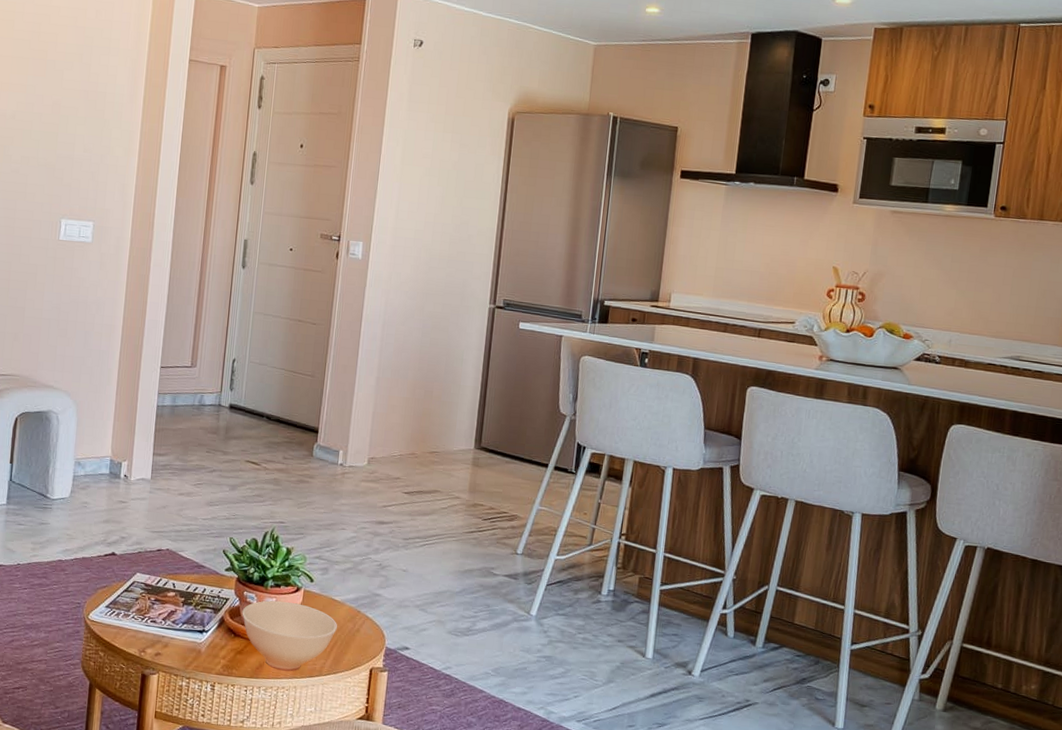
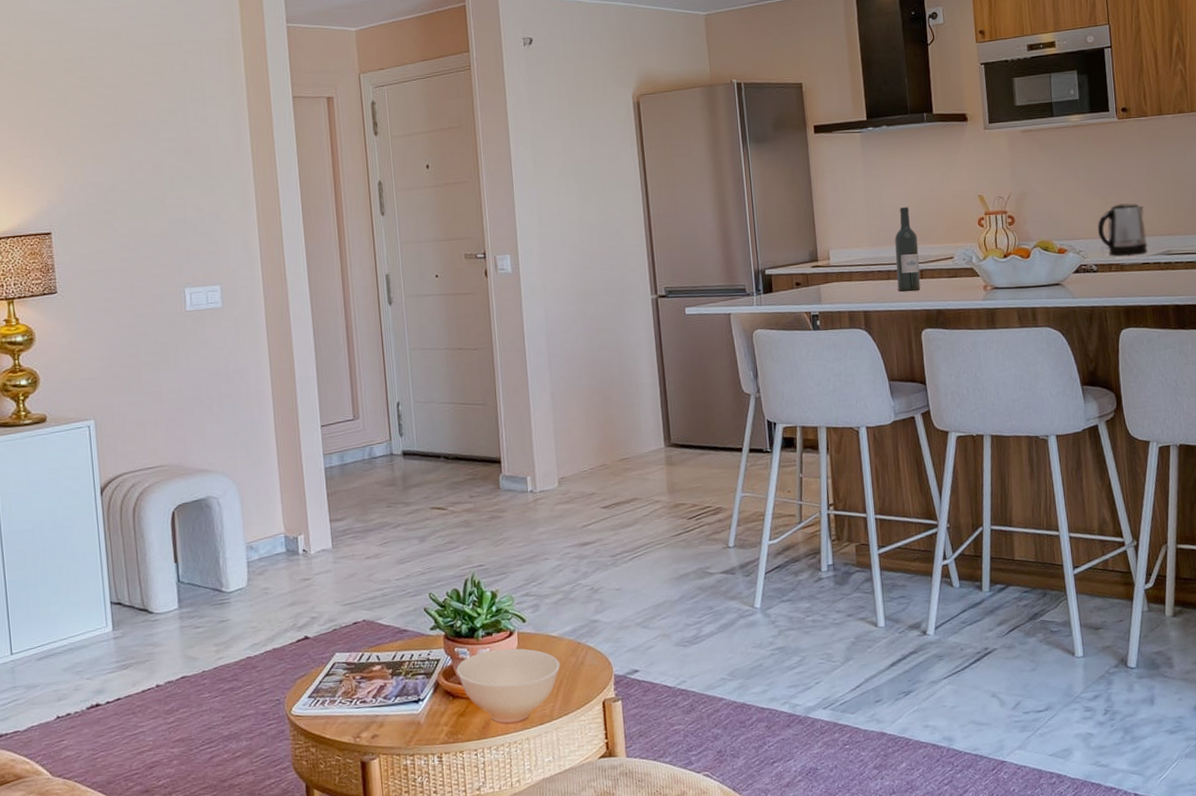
wine bottle: none [732,265,763,349] -> present [894,207,921,293]
kettle: none [948,301,1003,356] -> present [1097,203,1148,257]

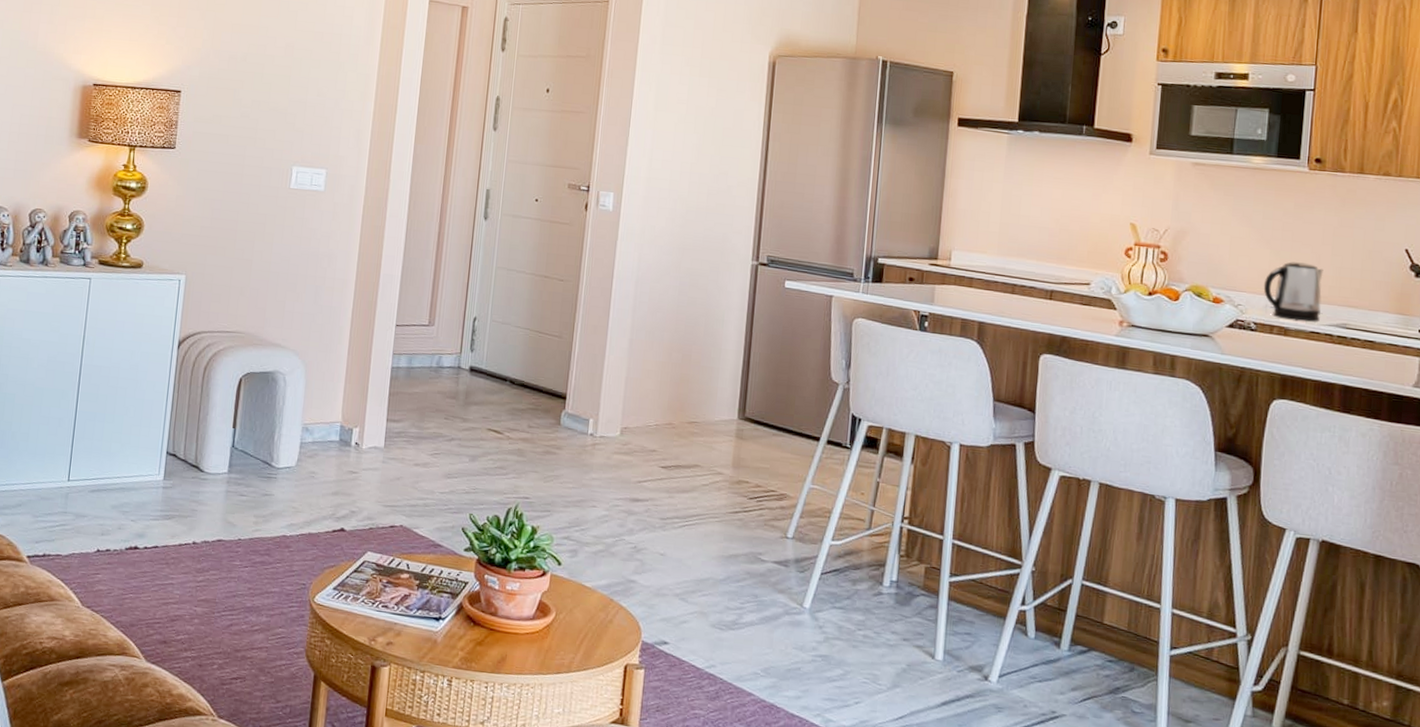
bowl: present [456,648,561,725] -> none [482,585,589,667]
wine bottle: present [894,207,921,293] -> none [1021,220,1053,312]

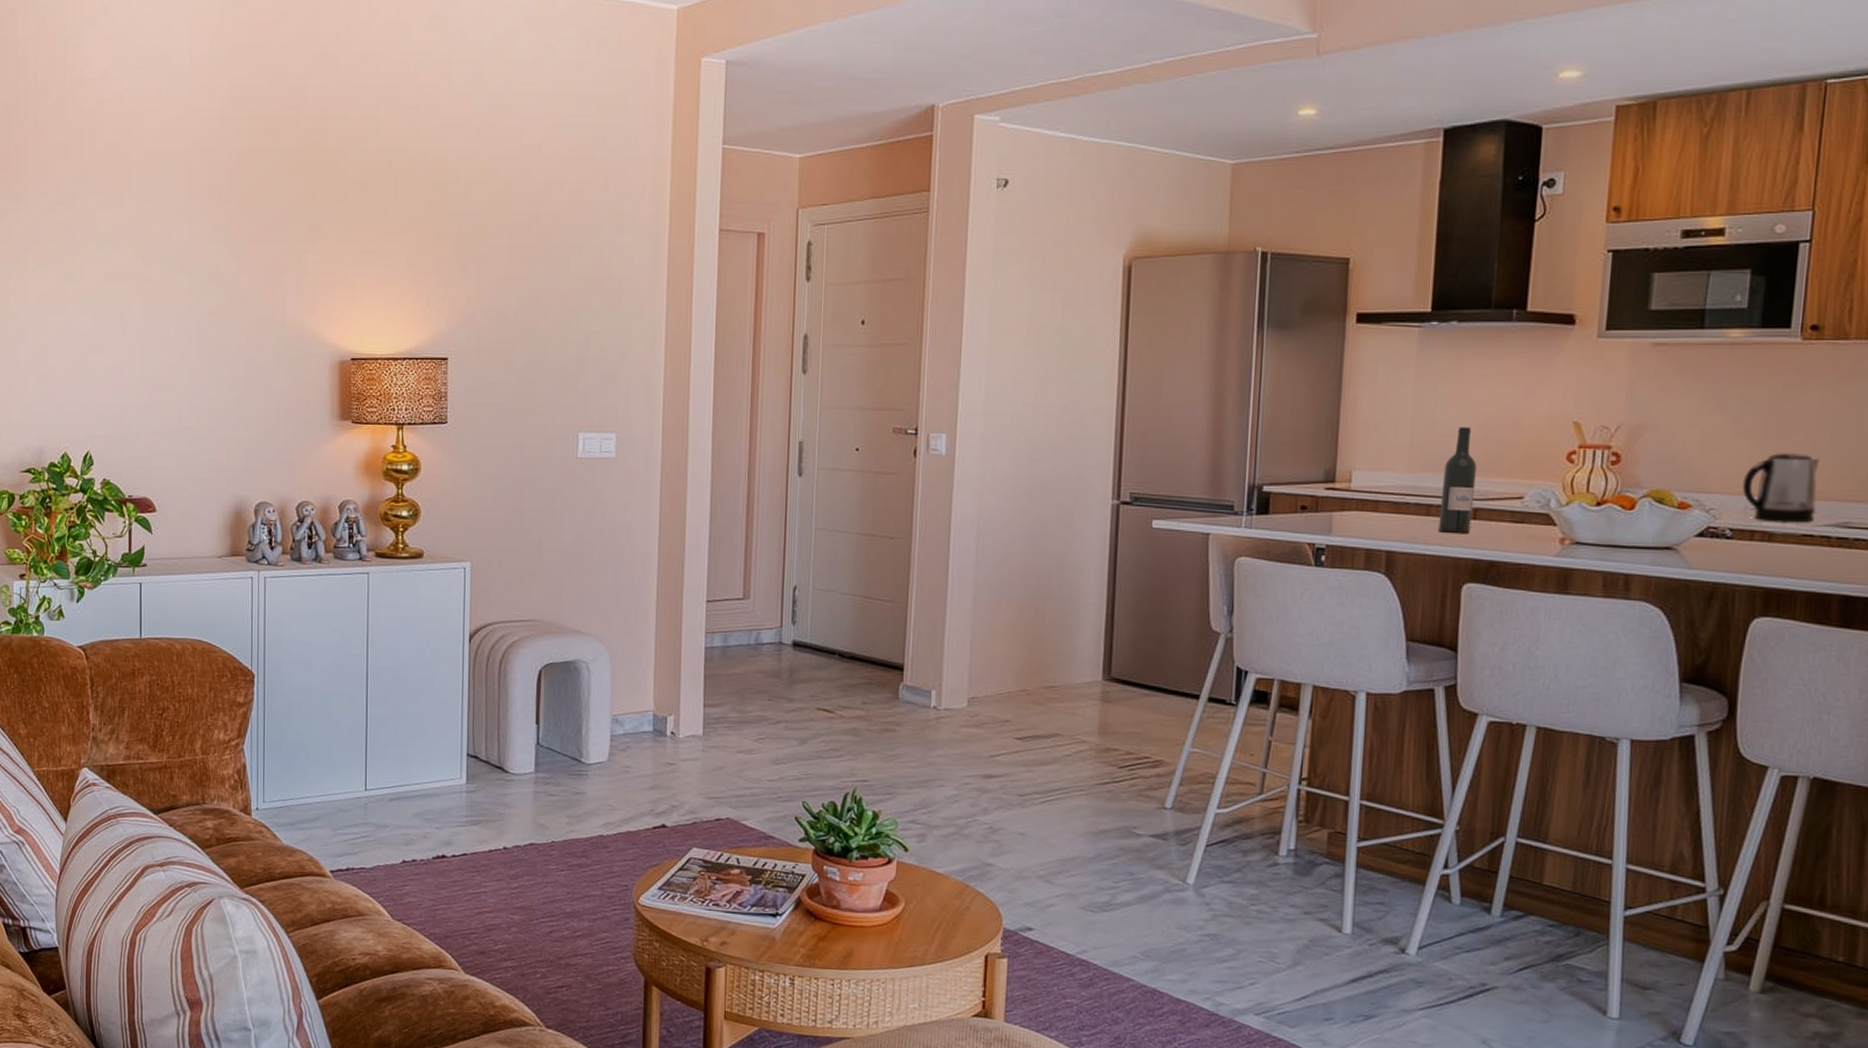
wine bottle: none [1021,220,1053,312] -> present [1438,427,1477,535]

